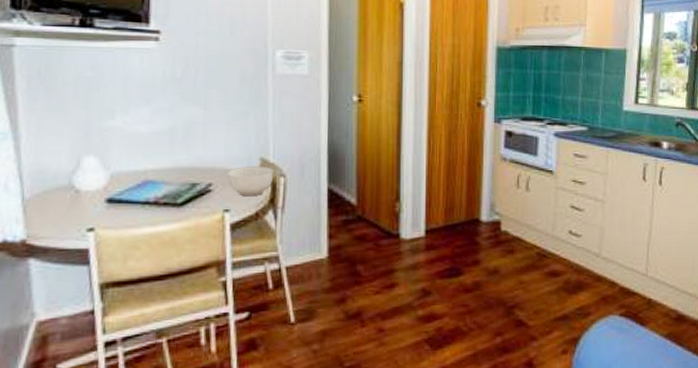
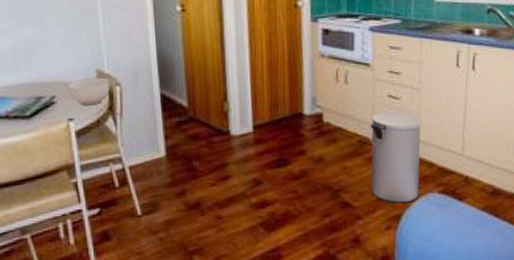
trash bin: none [548,223,604,325] -> present [369,111,421,204]

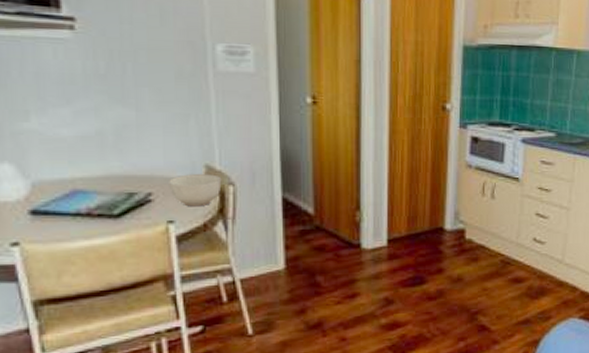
trash bin: present [369,111,421,204] -> none [510,230,568,328]

